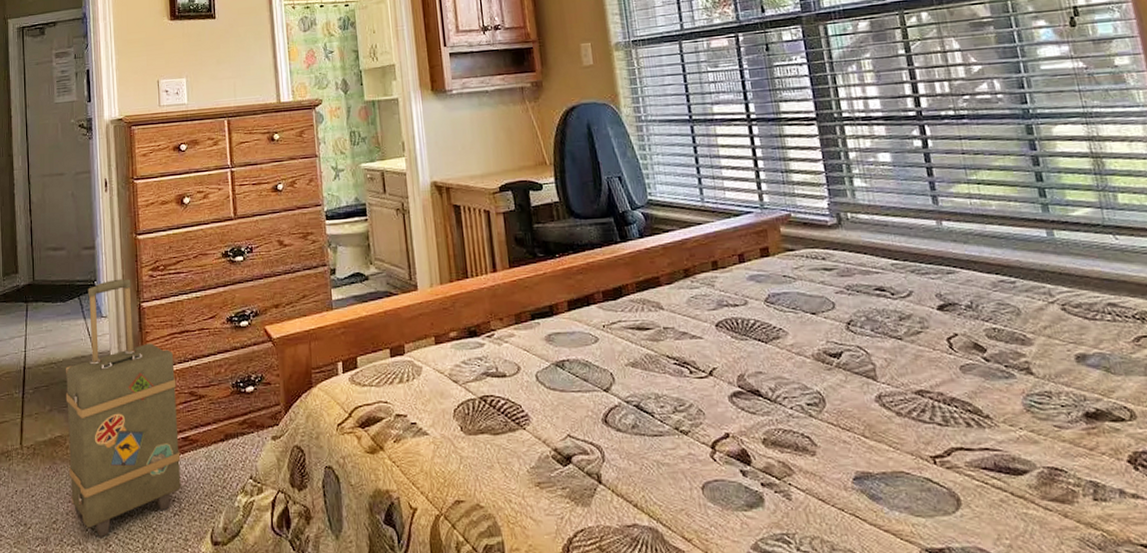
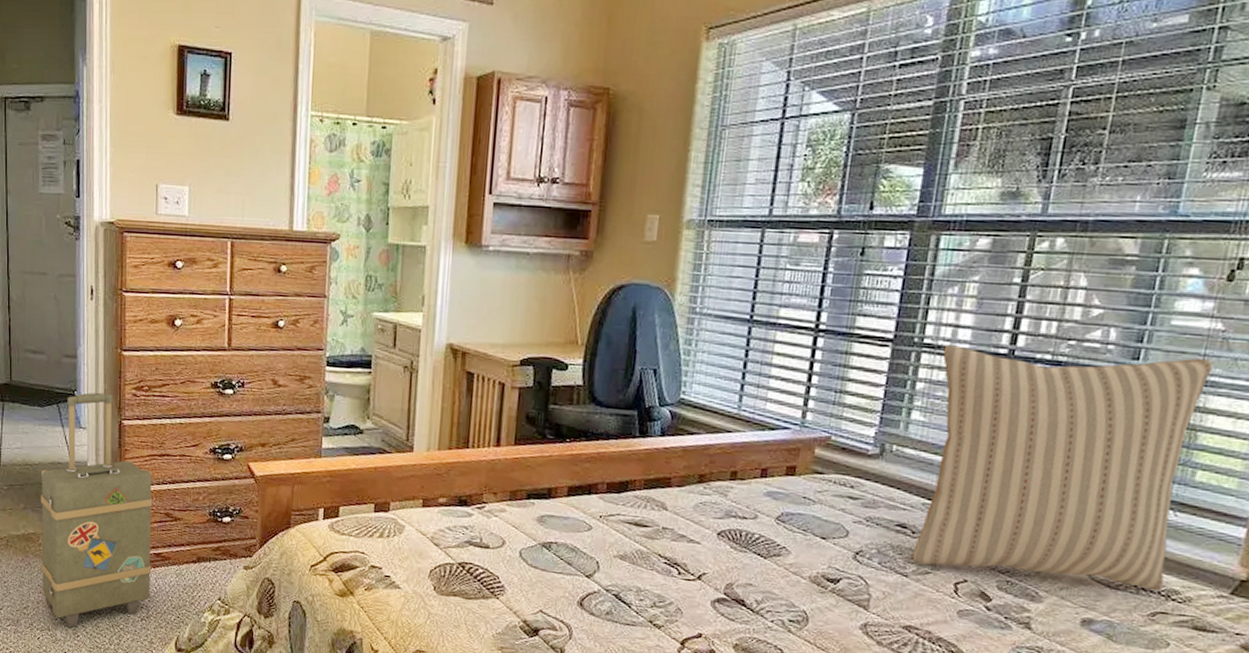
pillow: none [861,93,1135,325] -> present [912,345,1214,592]

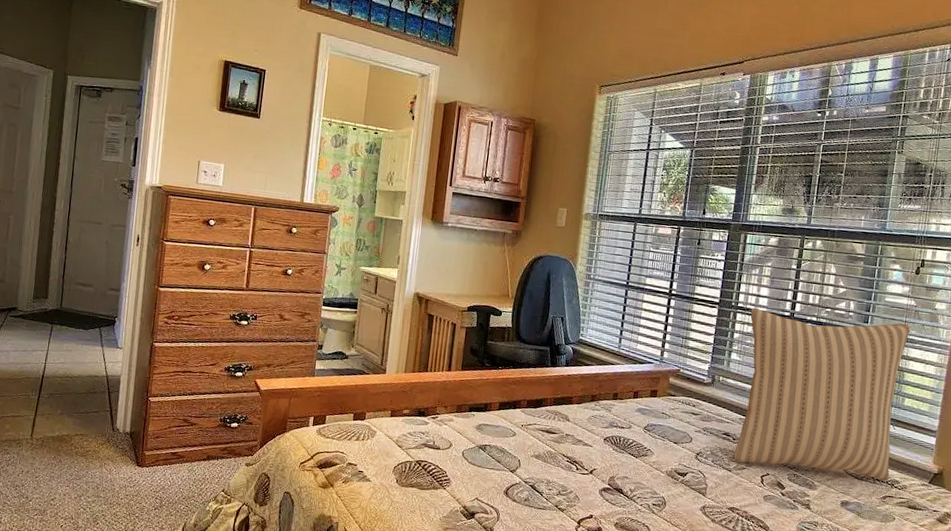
suitcase: present [40,392,153,628] -> none [69,319,175,516]

